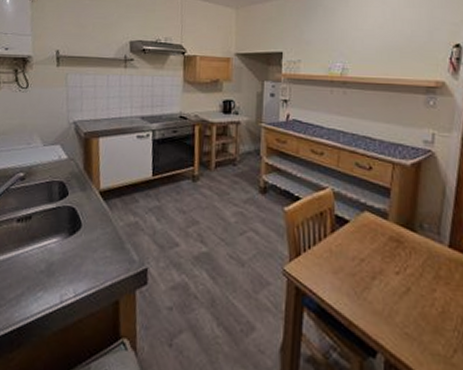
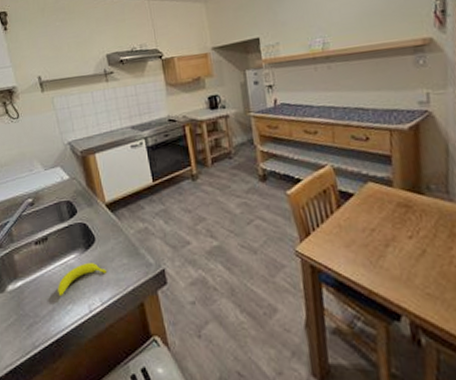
banana: none [30,249,86,281] -> present [58,263,106,297]

